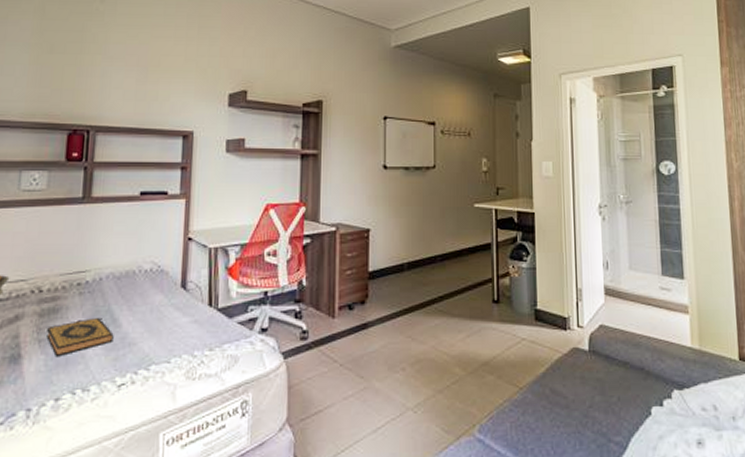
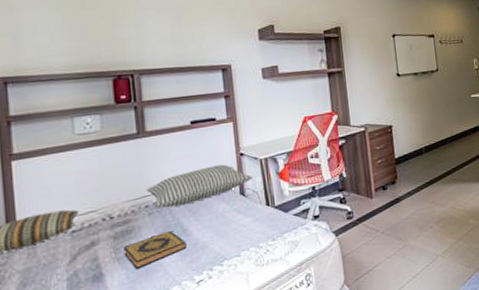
pillow: none [81,248,199,290] -> present [146,164,253,209]

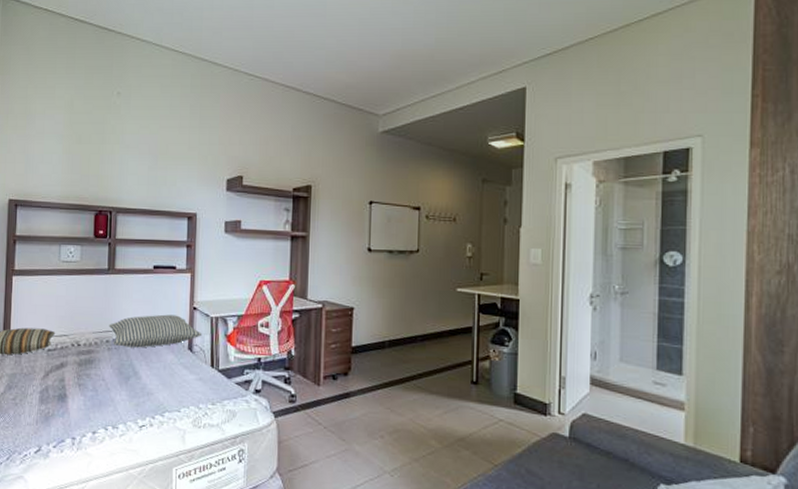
hardback book: present [124,230,187,270] -> none [84,369,136,399]

